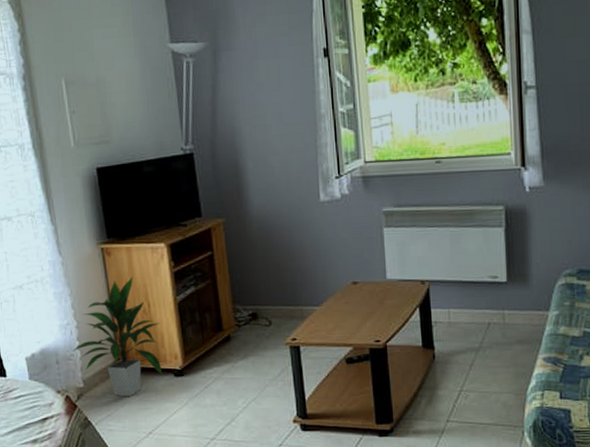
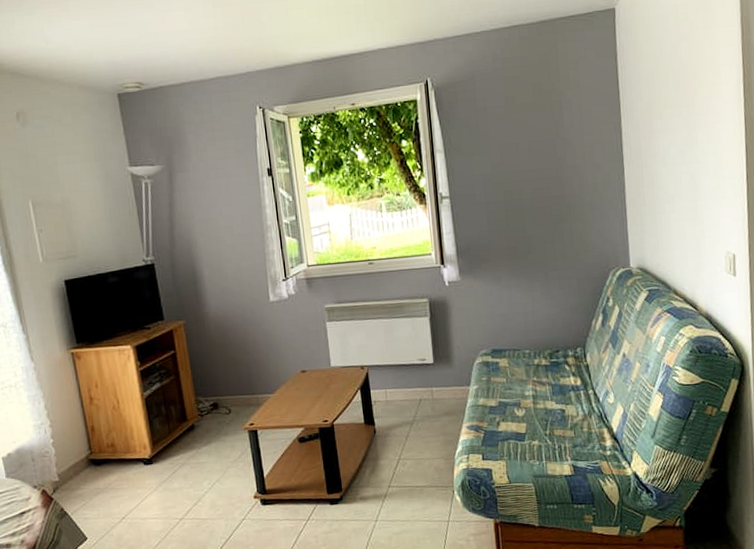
indoor plant: present [71,276,163,397] -> none [45,377,133,487]

